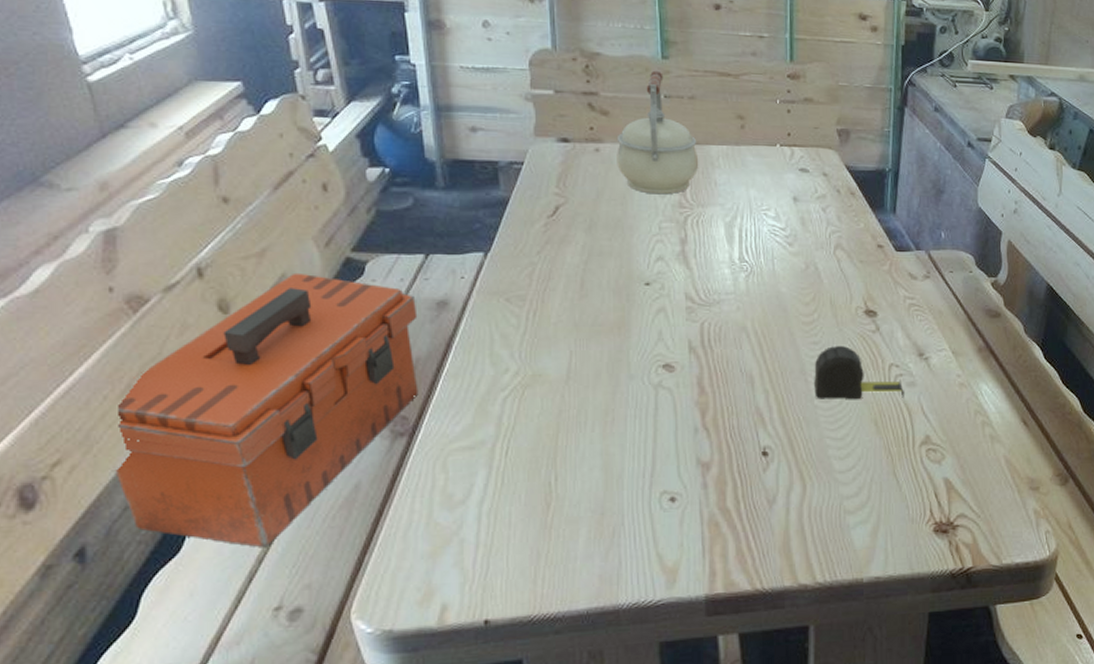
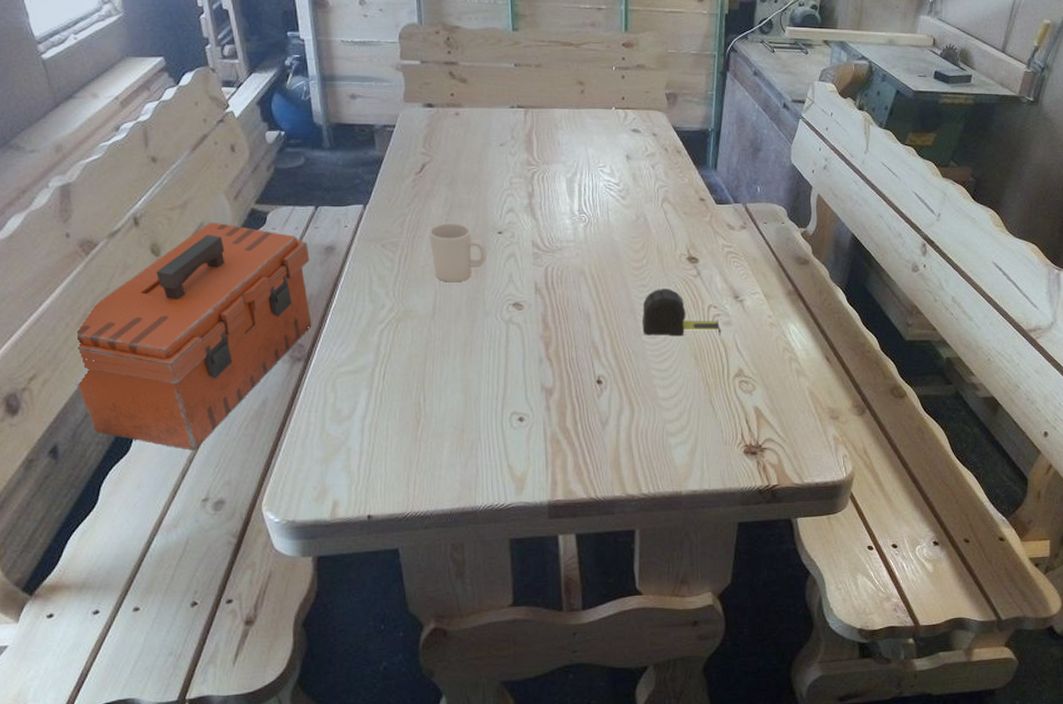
mug: none [563,273,633,341] -> present [429,222,488,283]
kettle: present [616,70,699,195] -> none [473,41,544,154]

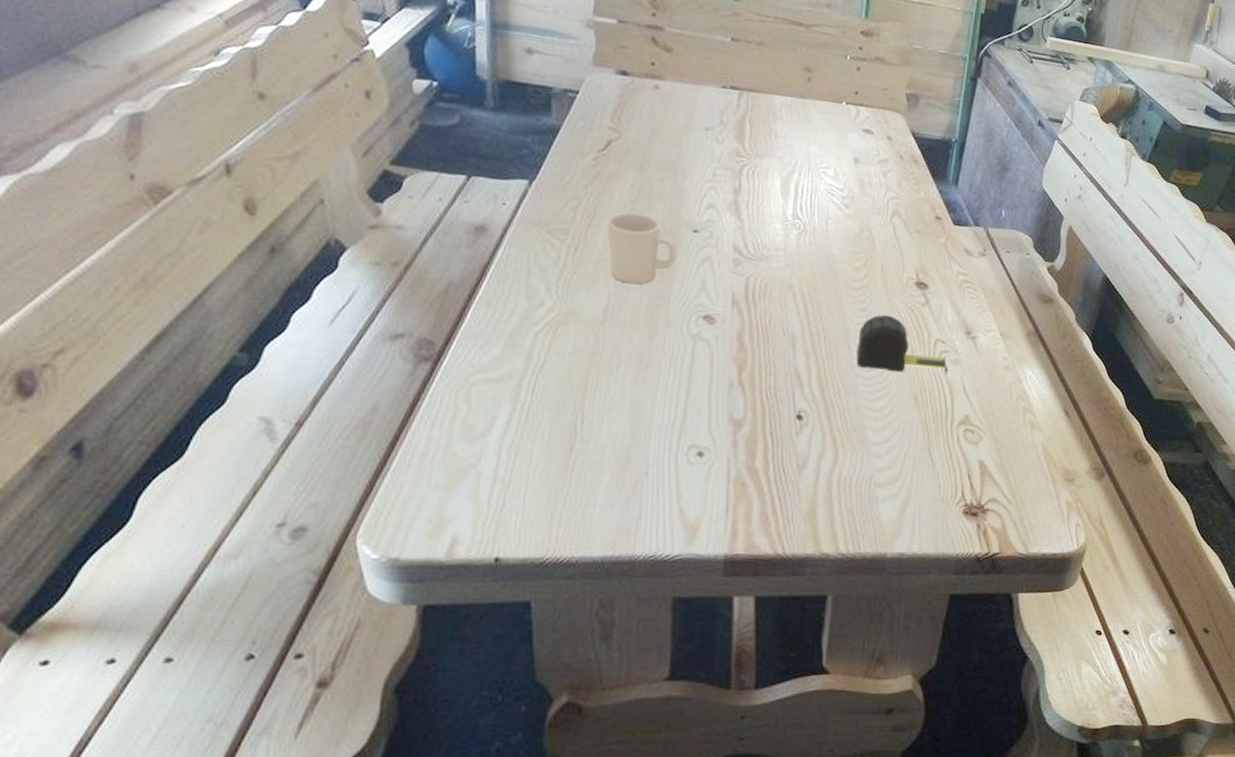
toolbox: present [75,222,312,451] -> none [119,180,454,462]

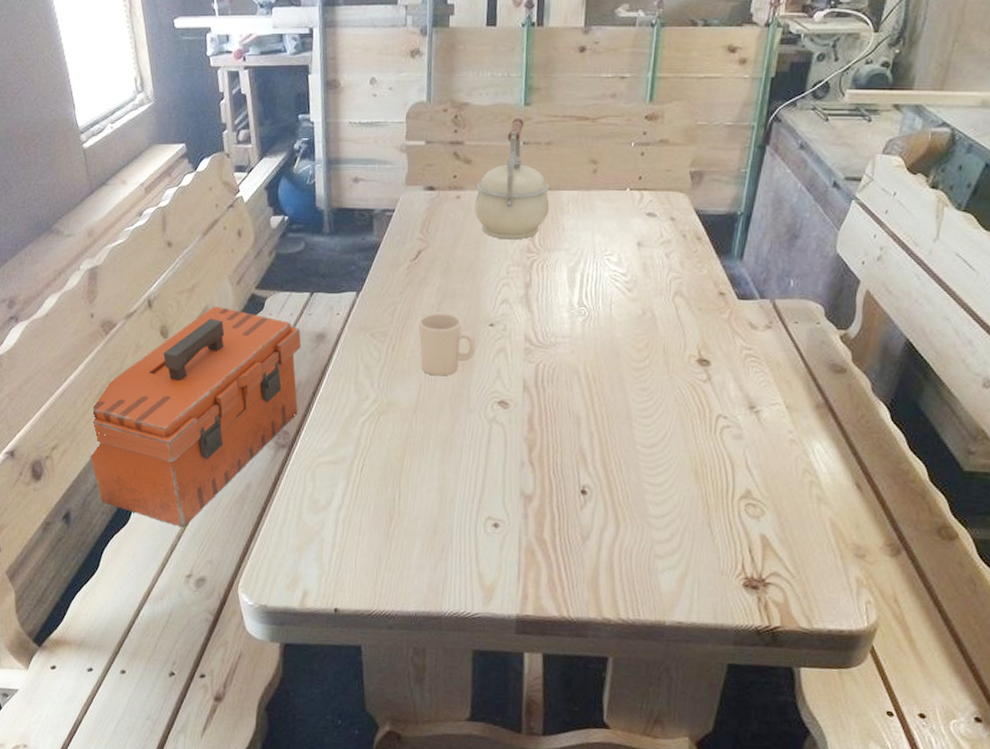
toolbox: none [119,180,454,462] -> present [88,306,302,528]
kettle: none [675,10,761,141] -> present [474,117,550,240]
tape measure: present [856,314,948,375] -> none [637,392,729,450]

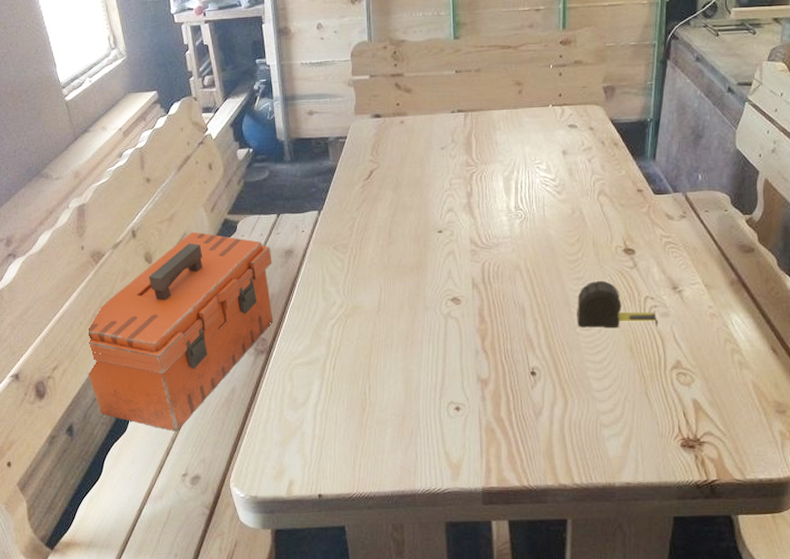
mug: present [418,312,477,376] -> none [375,224,428,280]
kettle: present [474,117,550,240] -> none [417,50,483,156]
tape measure: none [637,392,729,450] -> present [577,280,658,328]

